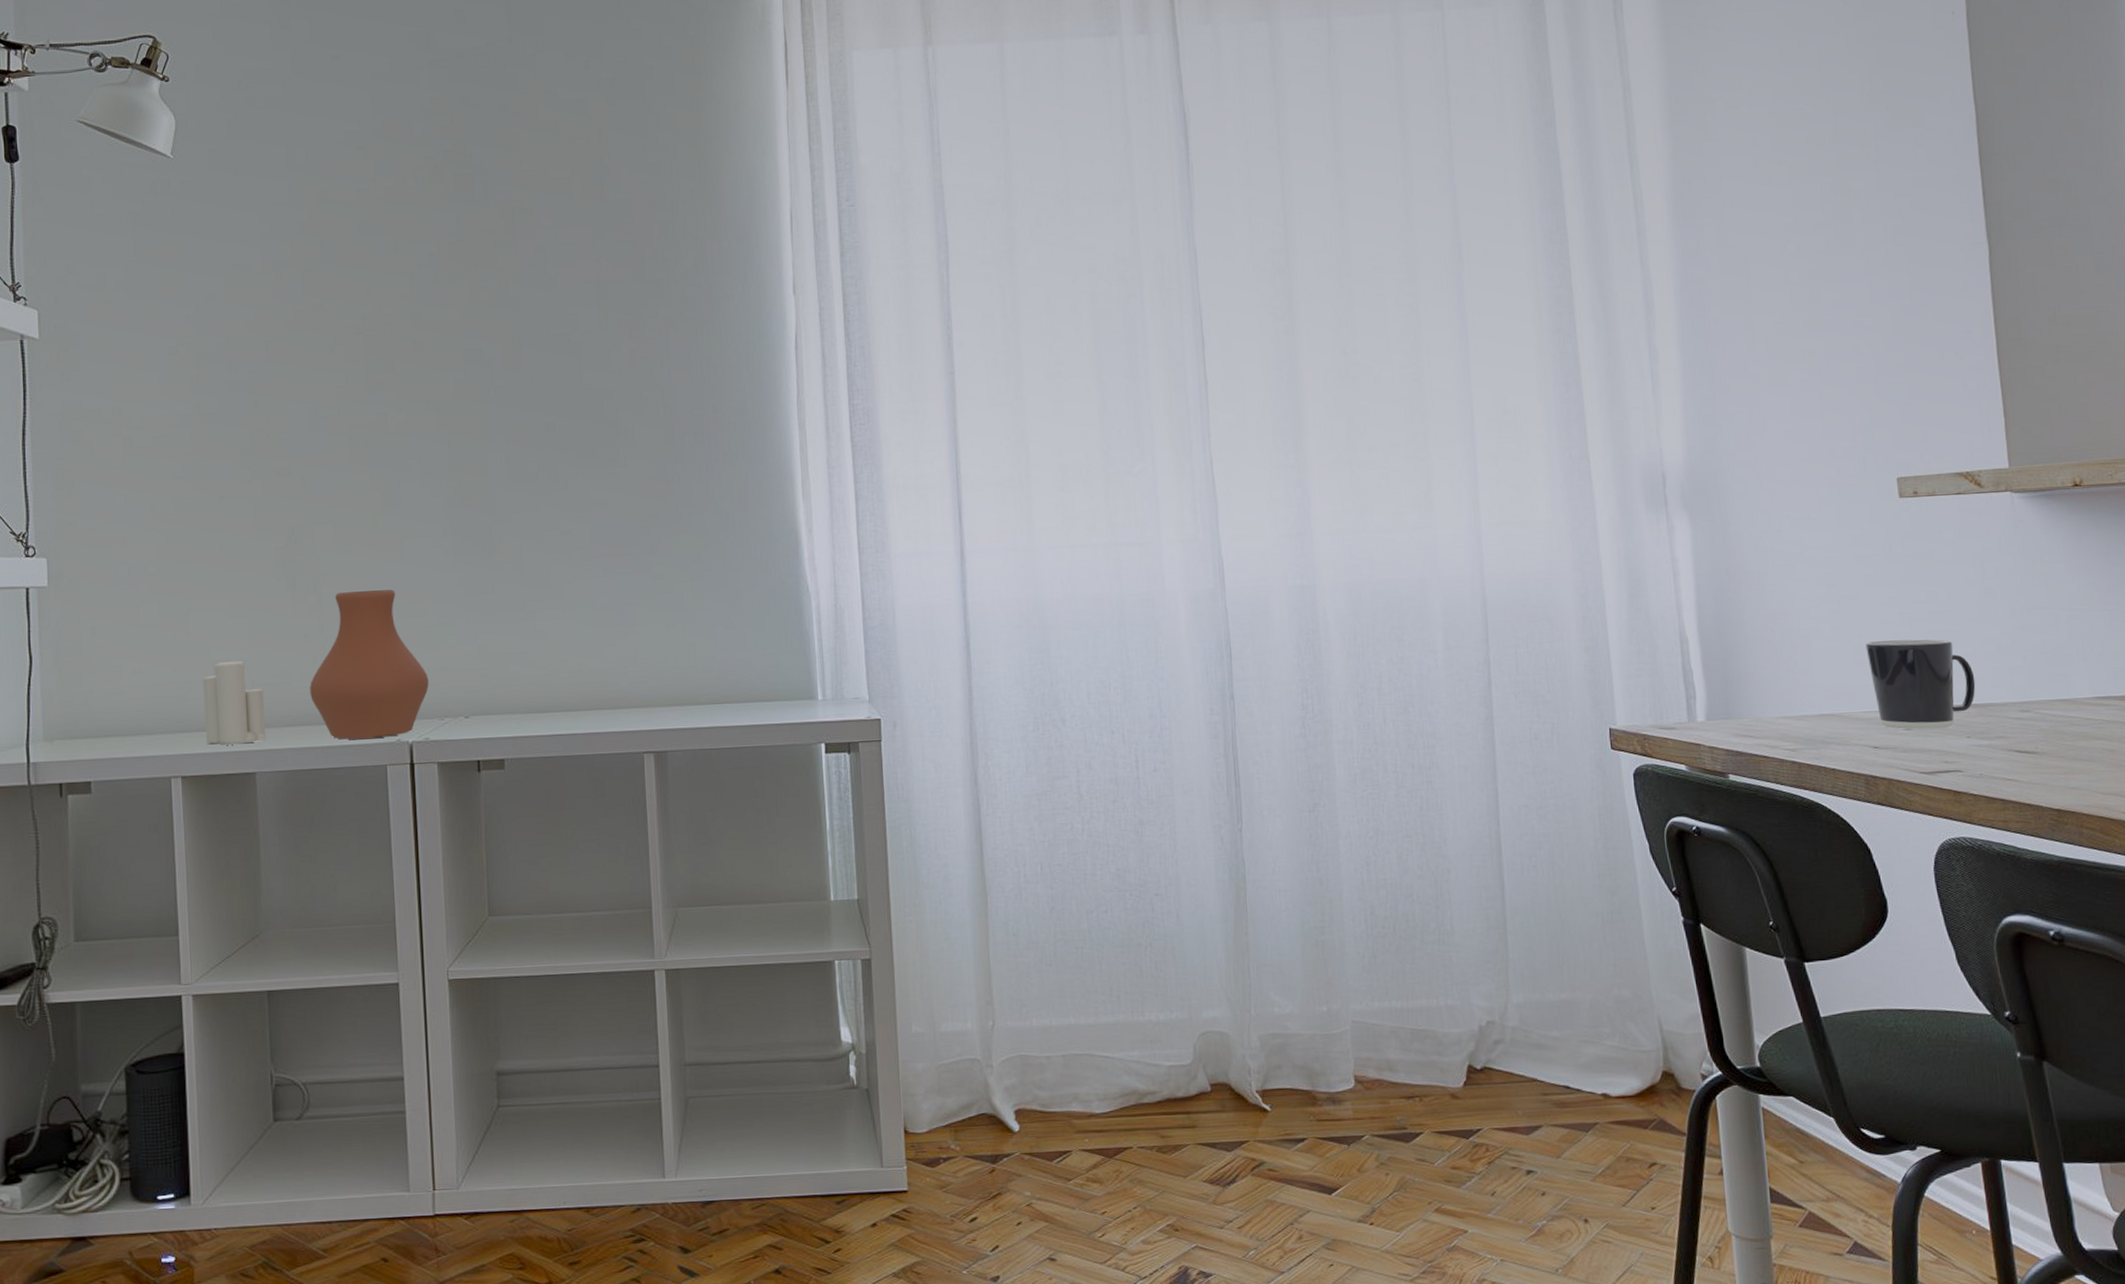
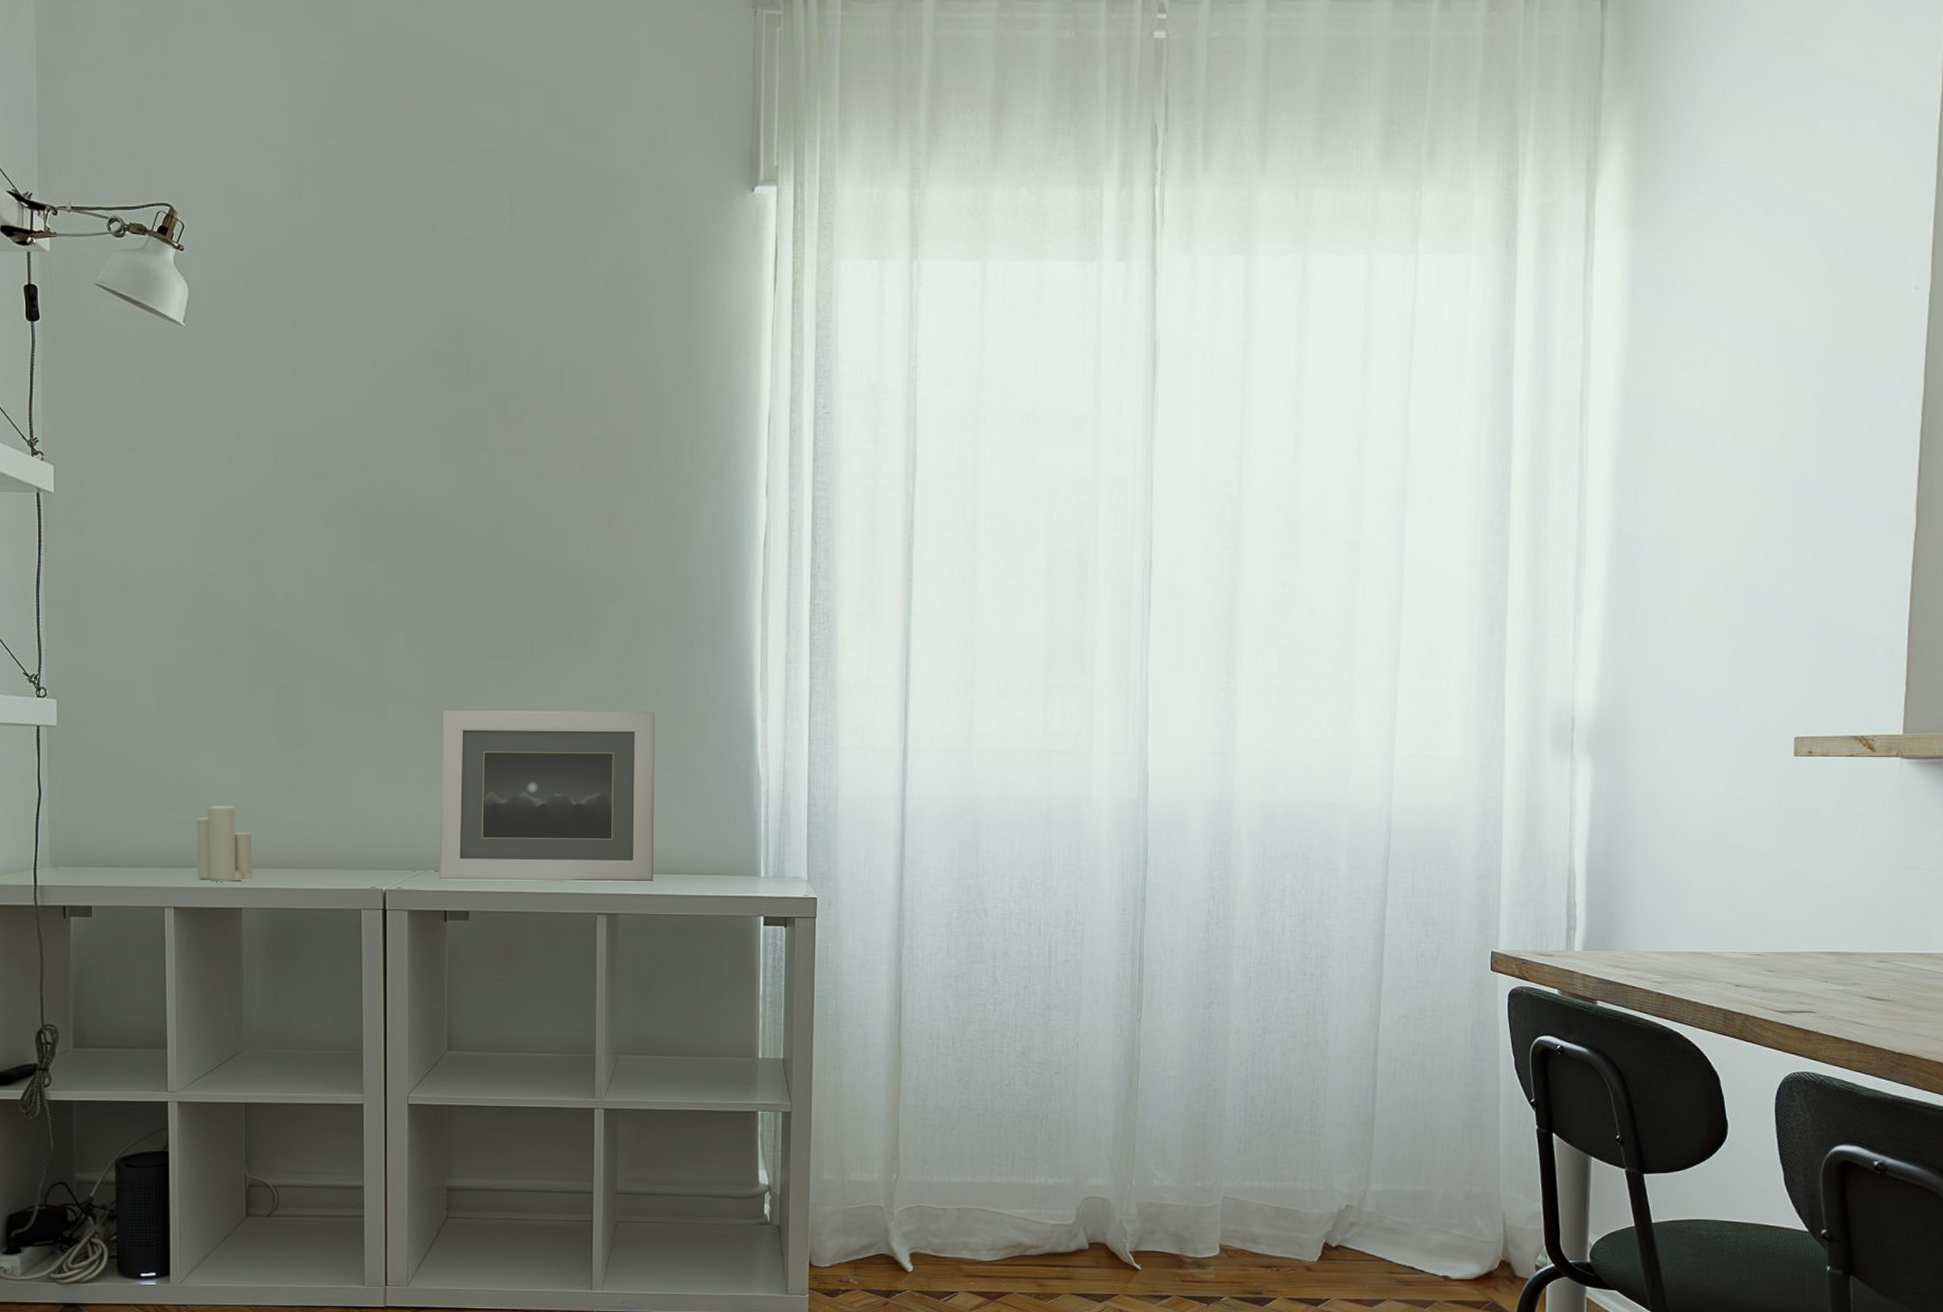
vase: present [310,590,429,740] -> none [294,749,403,884]
picture frame: none [464,529,703,727] -> present [439,710,655,882]
mug: present [1865,639,1976,730] -> none [1741,888,1840,972]

